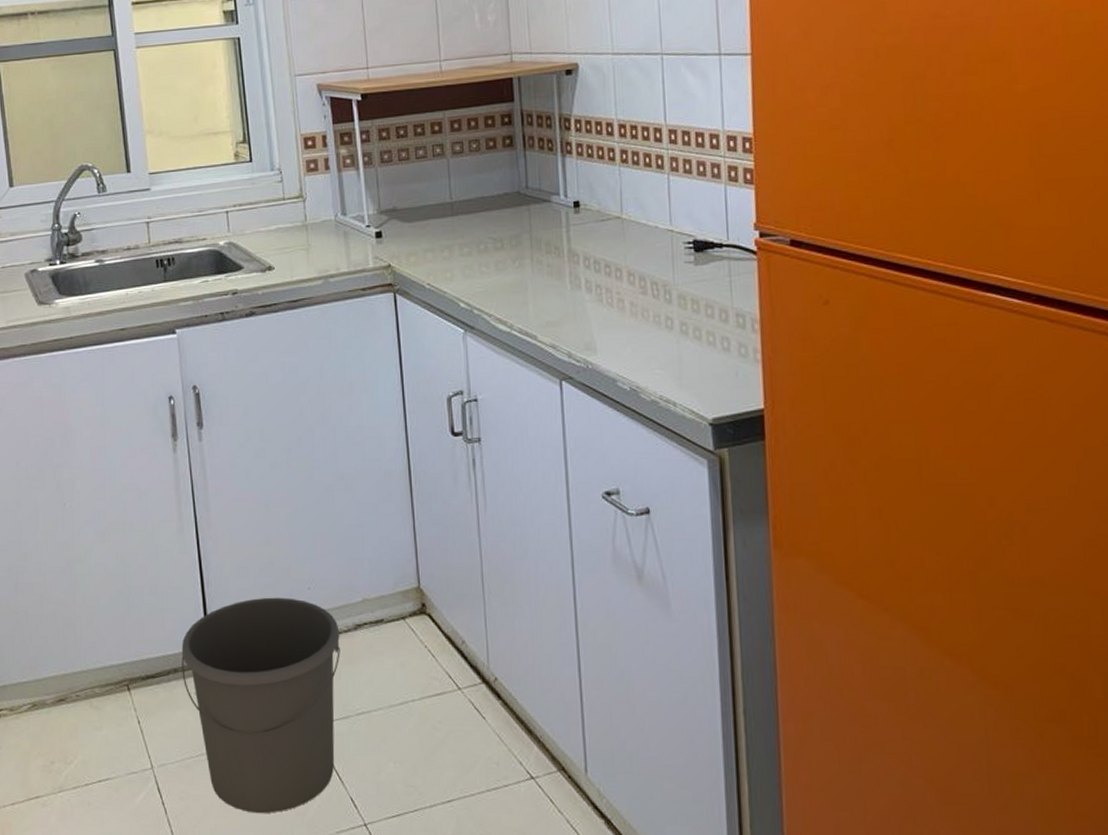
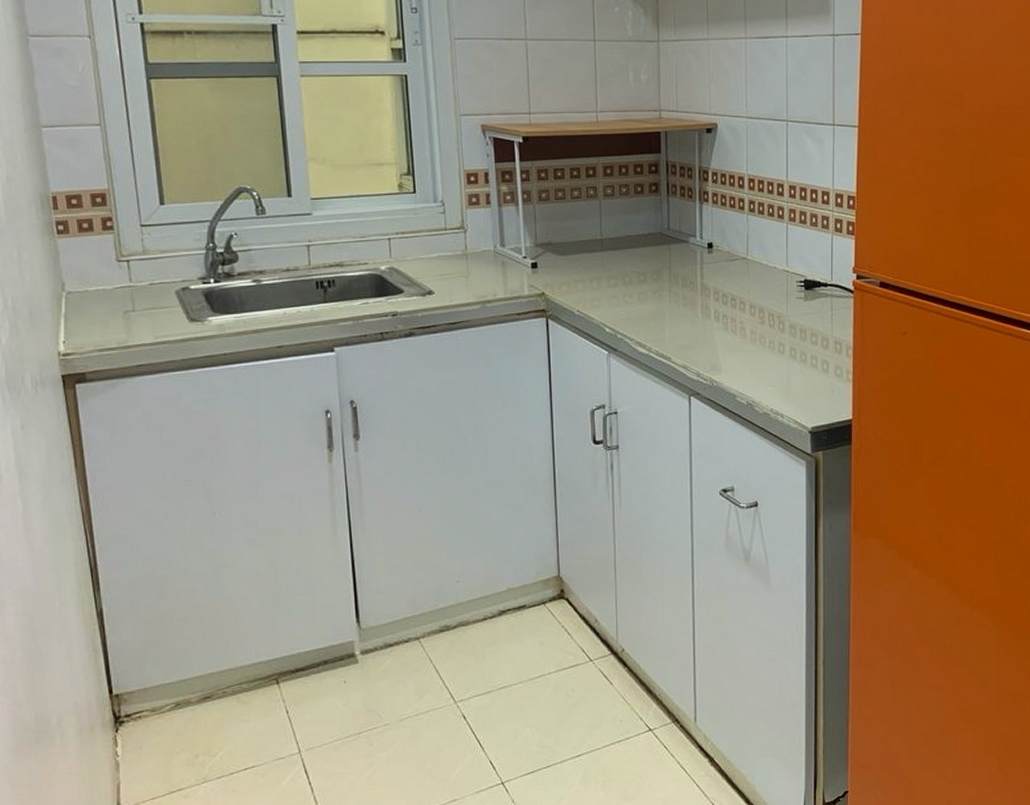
bucket: present [181,597,341,814] -> none [332,590,485,783]

